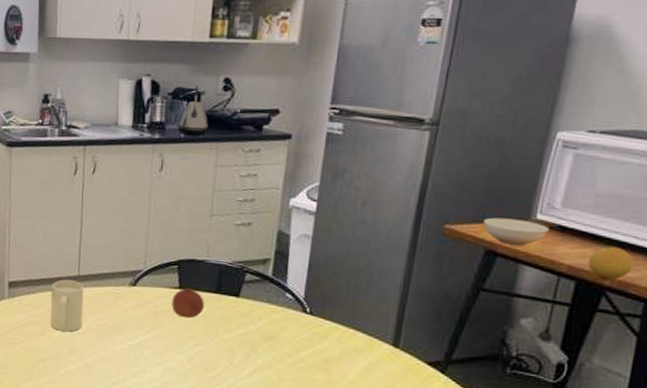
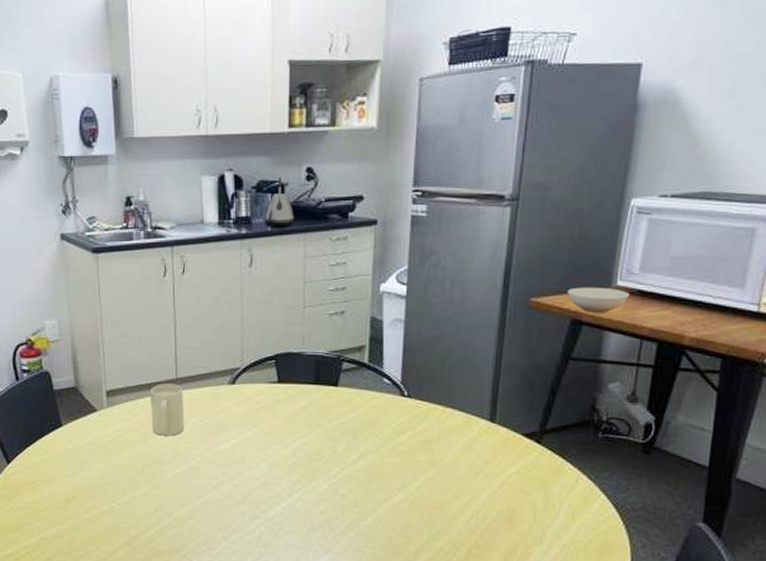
fruit: present [172,288,204,318] -> none [272,382,304,412]
fruit: present [588,246,634,280] -> none [668,306,710,339]

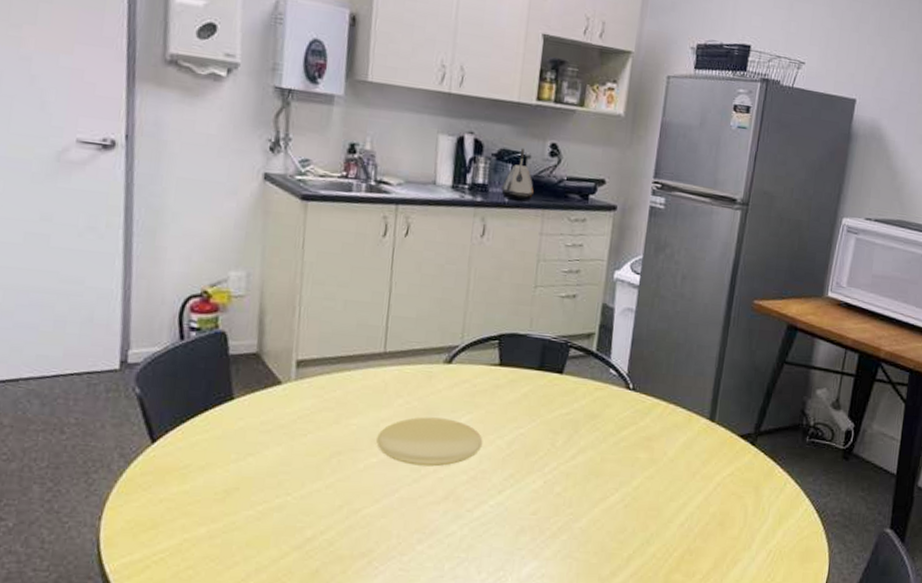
mug: present [151,384,185,436] -> none [348,357,391,419]
plate: none [179,432,270,475] -> present [376,417,483,467]
bowl: present [567,287,629,313] -> none [786,294,838,321]

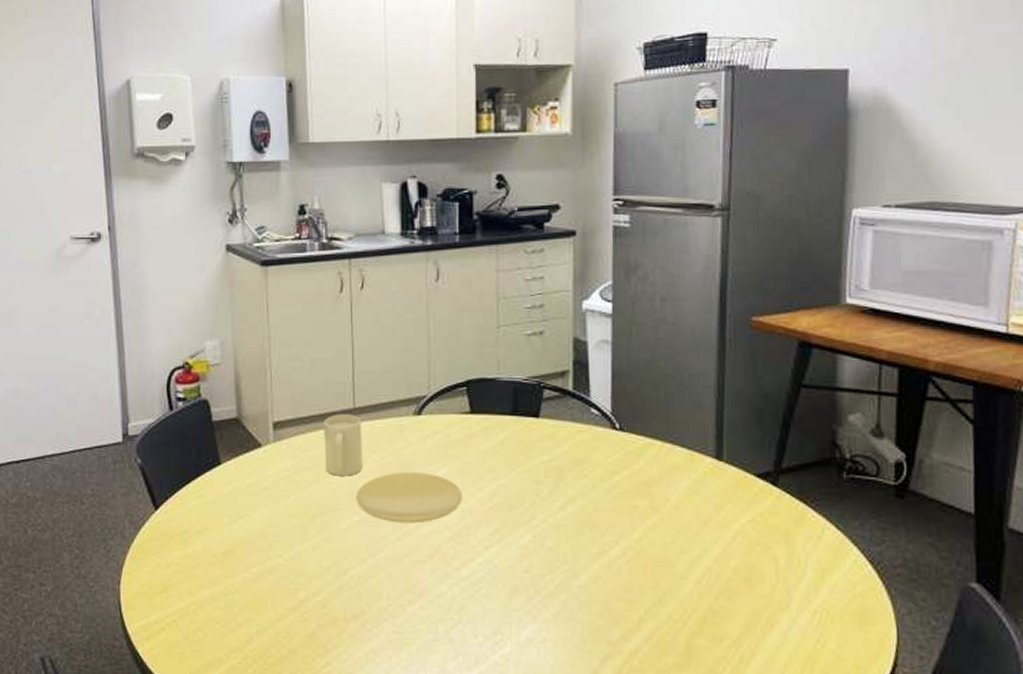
mug: none [348,357,391,419] -> present [324,414,363,476]
kettle: present [501,147,535,202] -> none [451,184,486,239]

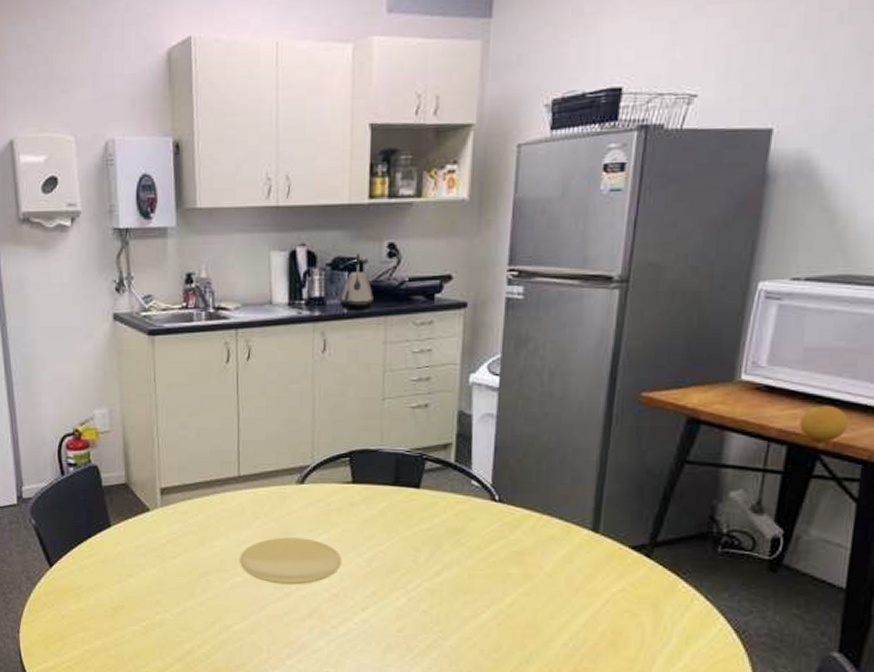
mug: present [324,414,363,476] -> none [209,482,247,540]
kettle: none [451,184,486,239] -> present [339,252,375,310]
fruit: none [908,326,954,364] -> present [799,405,849,442]

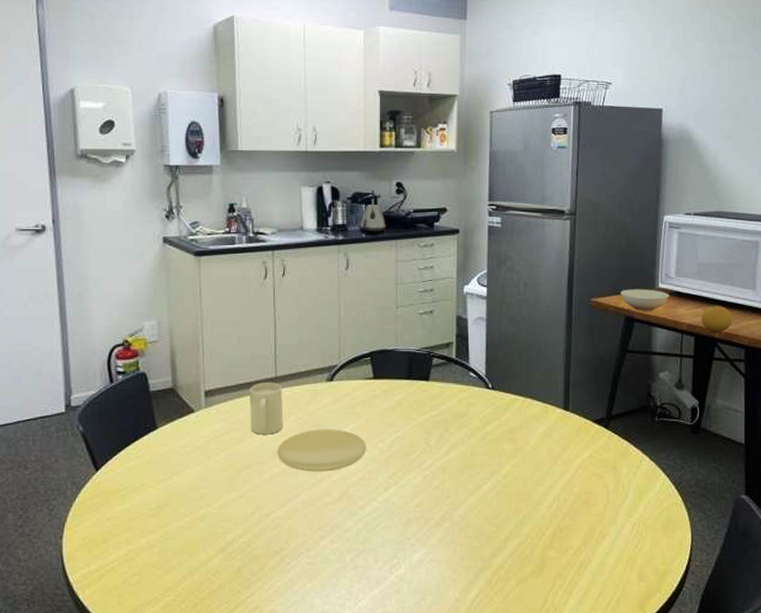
mug: none [209,482,247,540] -> present [249,382,284,435]
bowl: none [683,381,755,411] -> present [620,289,669,311]

